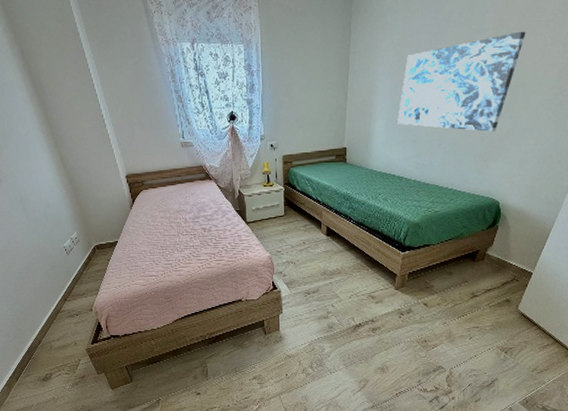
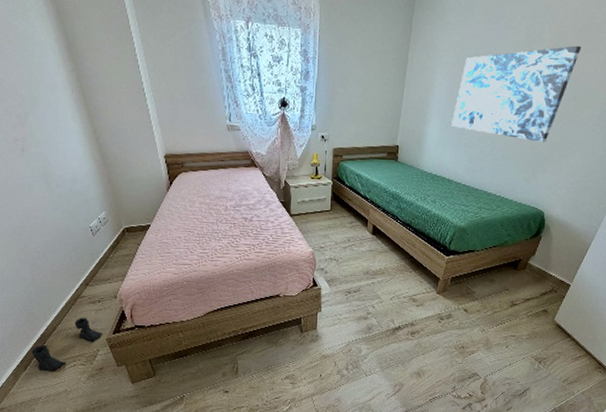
boots: none [21,331,83,382] -> present [32,318,103,372]

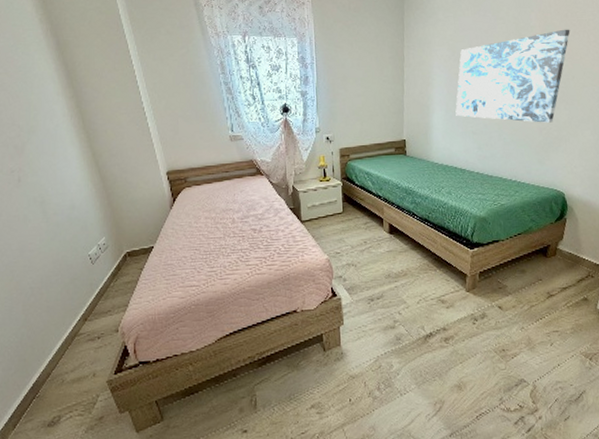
boots: present [32,318,103,372] -> none [22,358,103,429]

